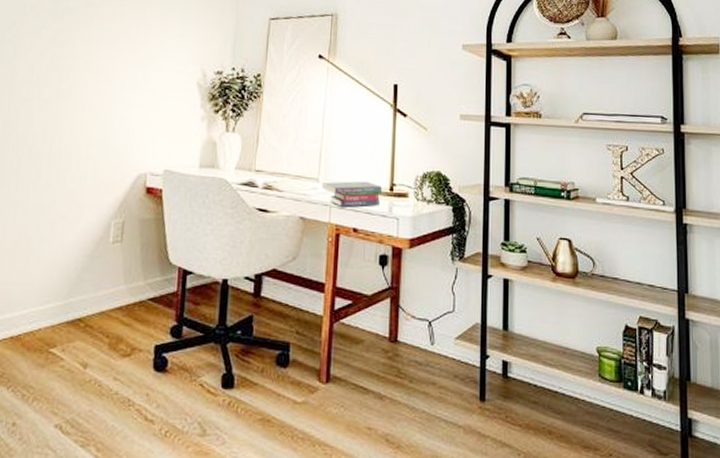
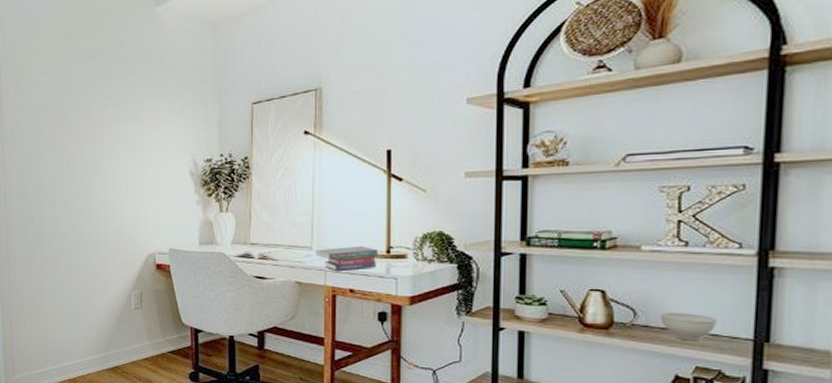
bowl: none [611,262,653,291] -> present [659,311,719,341]

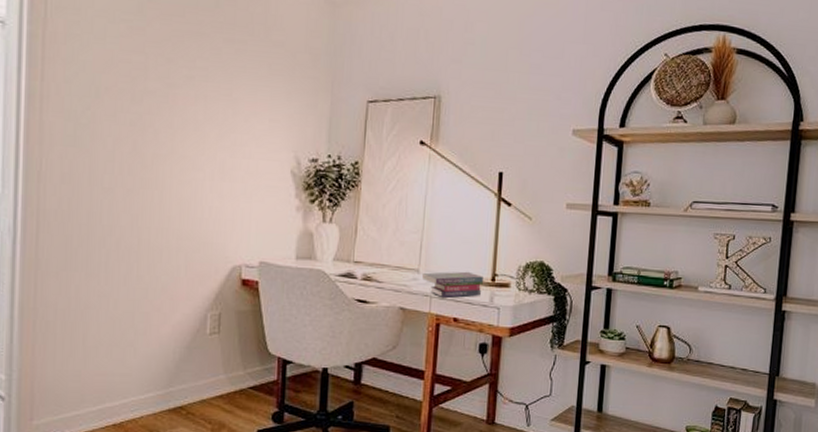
bowl: present [659,311,719,341] -> none [707,348,748,375]

